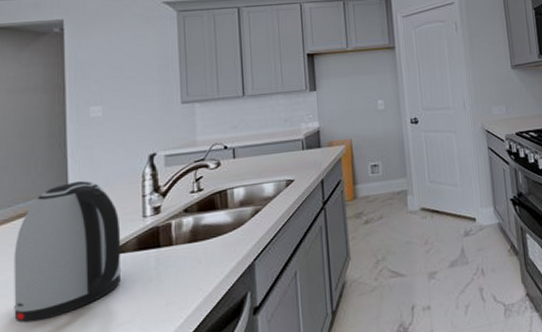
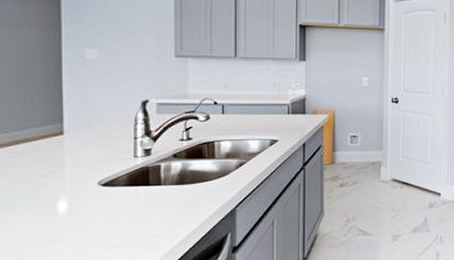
kettle: present [14,181,122,323] -> none [11,118,113,237]

